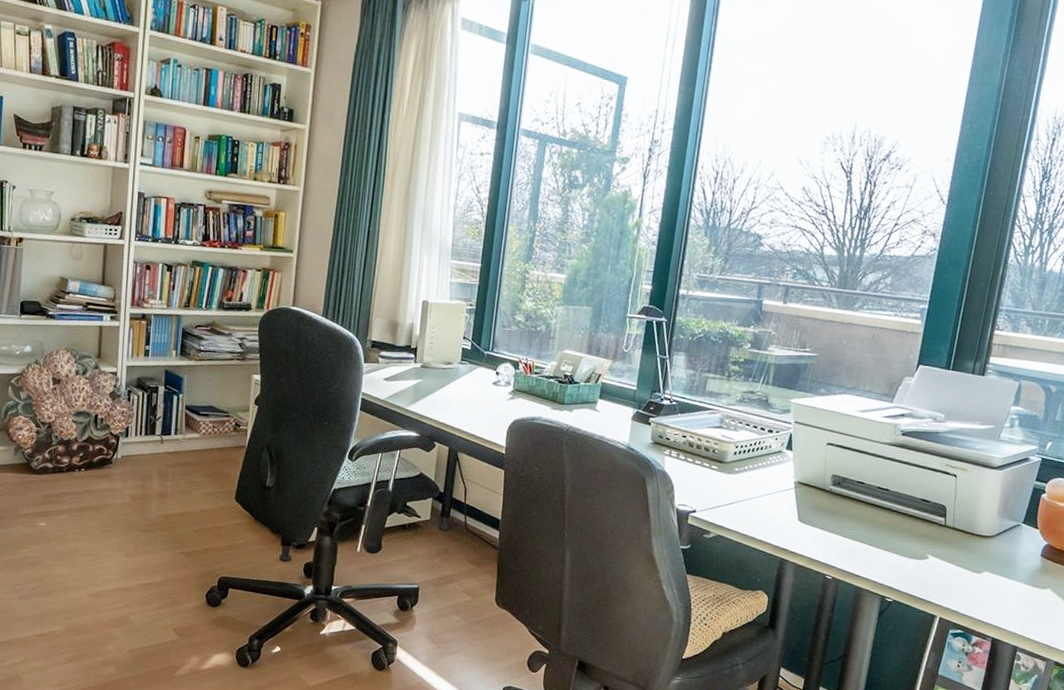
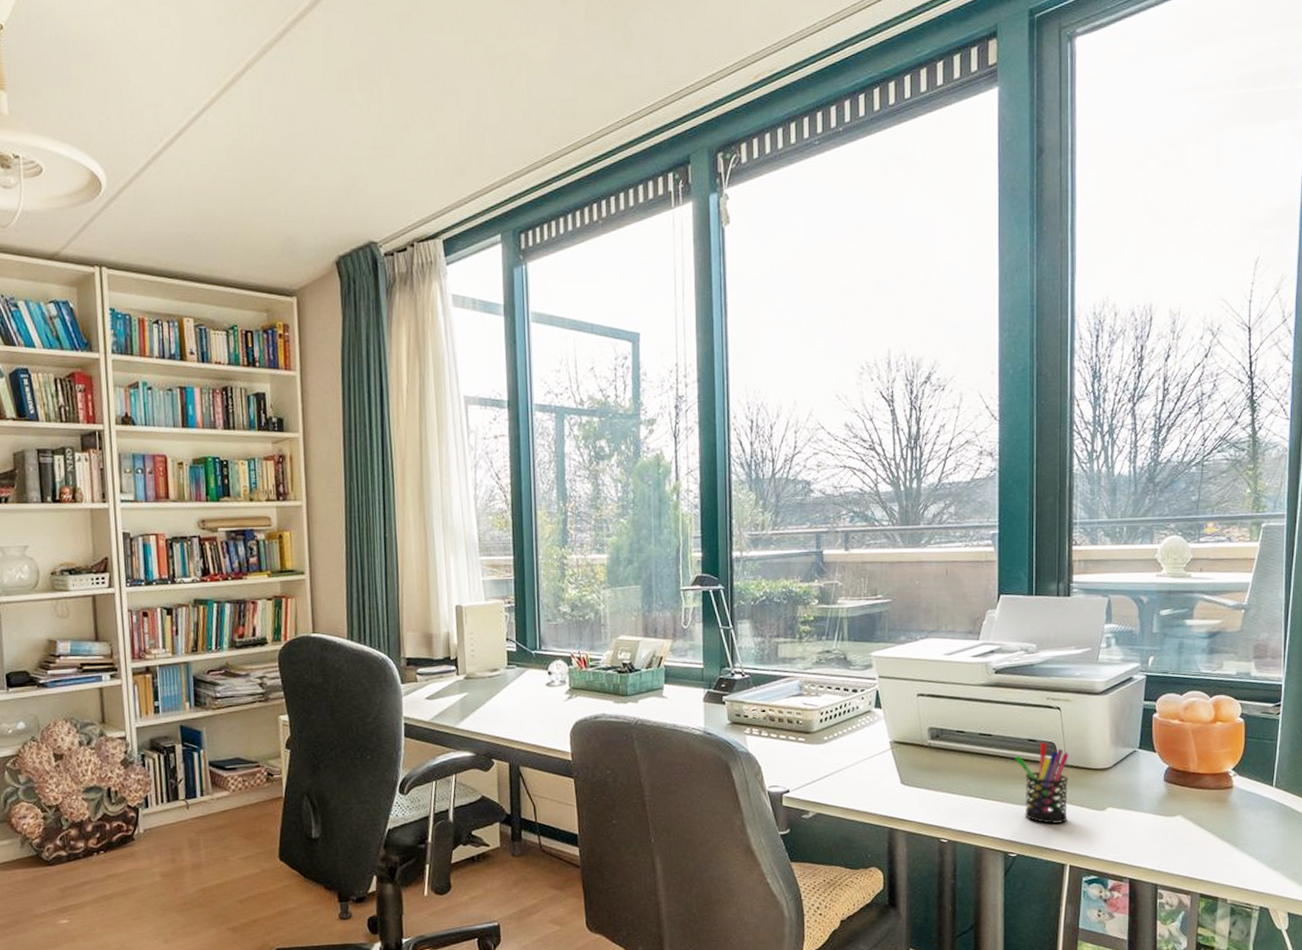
pen holder: none [906,503,957,579] -> present [1015,742,1069,824]

